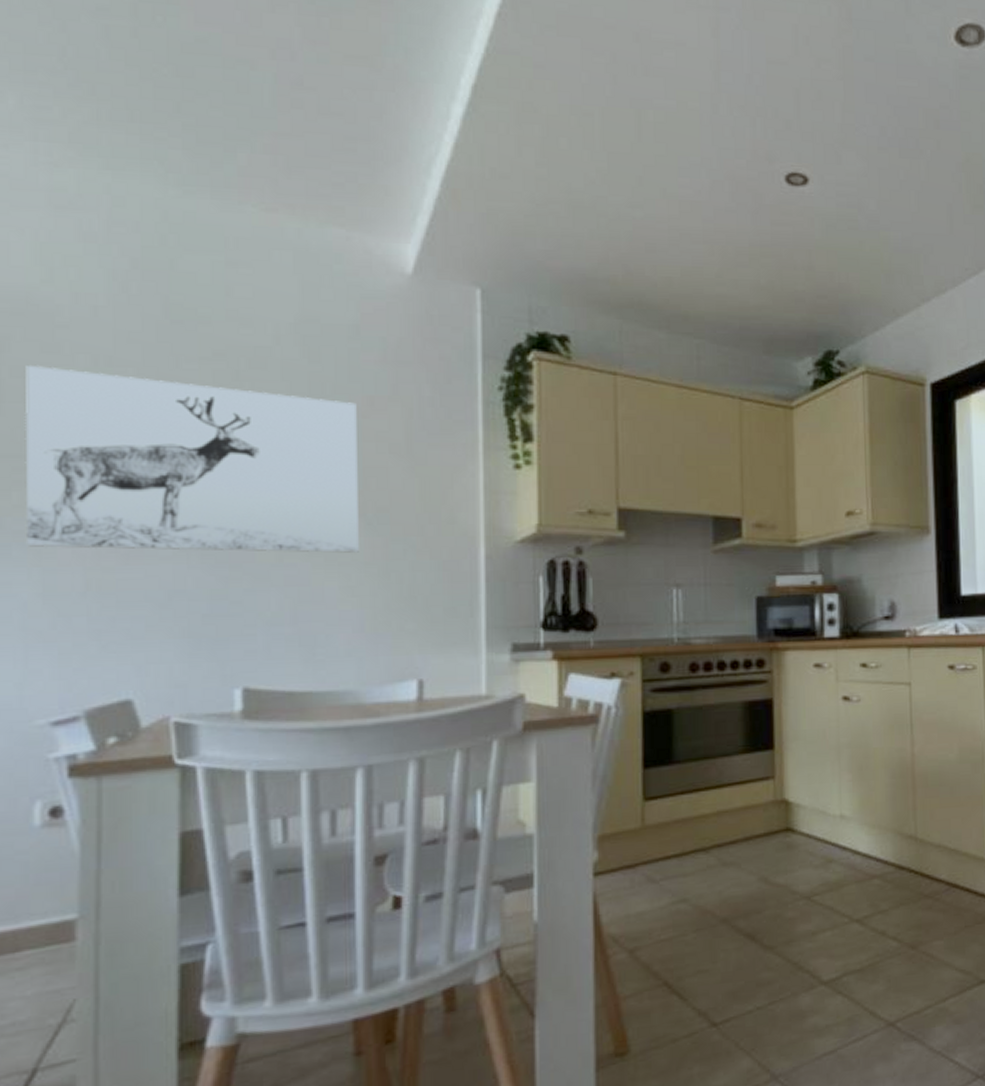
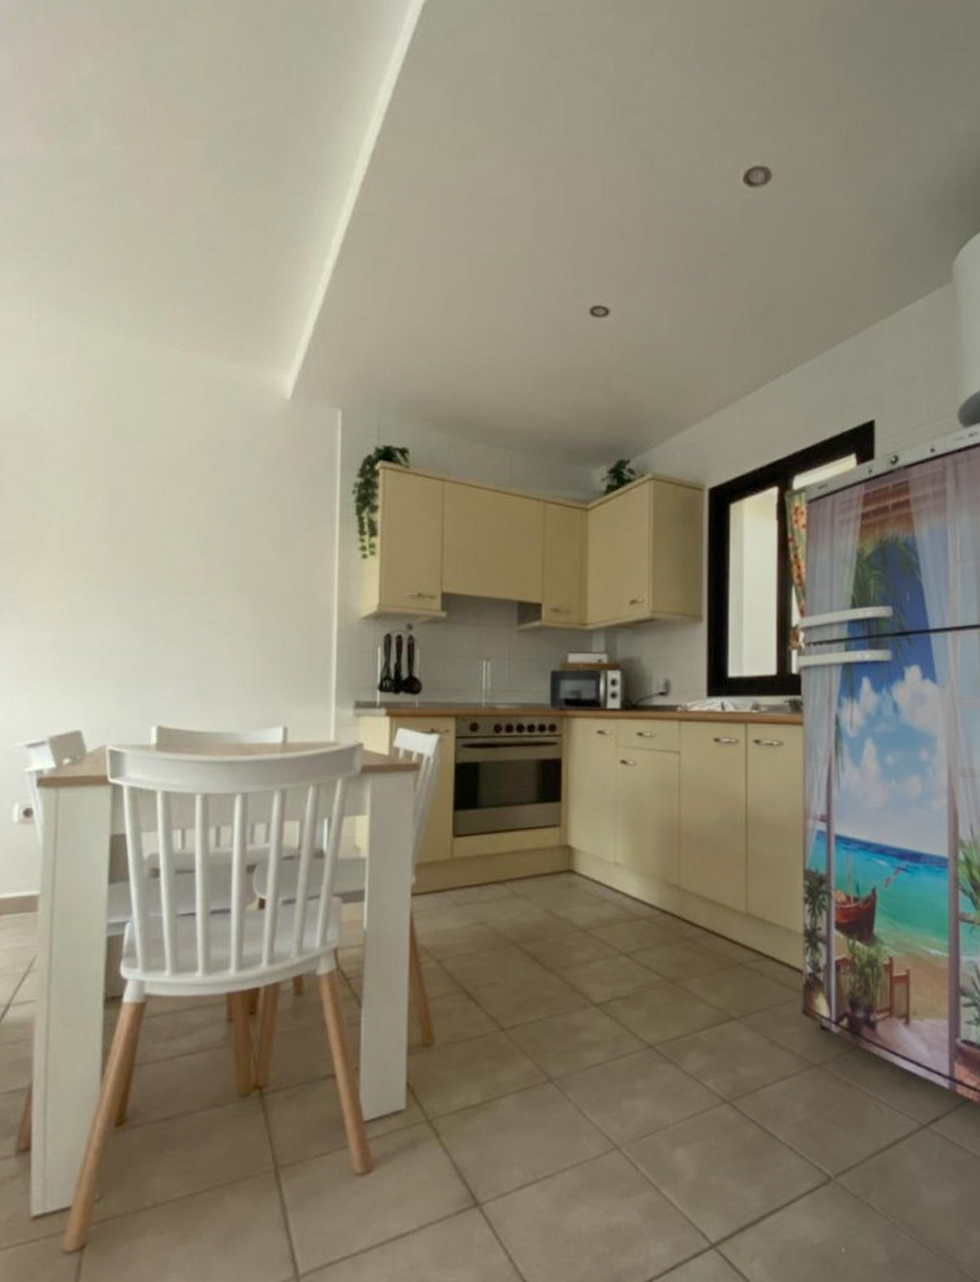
wall art: present [24,364,359,554] -> none [15,473,246,624]

